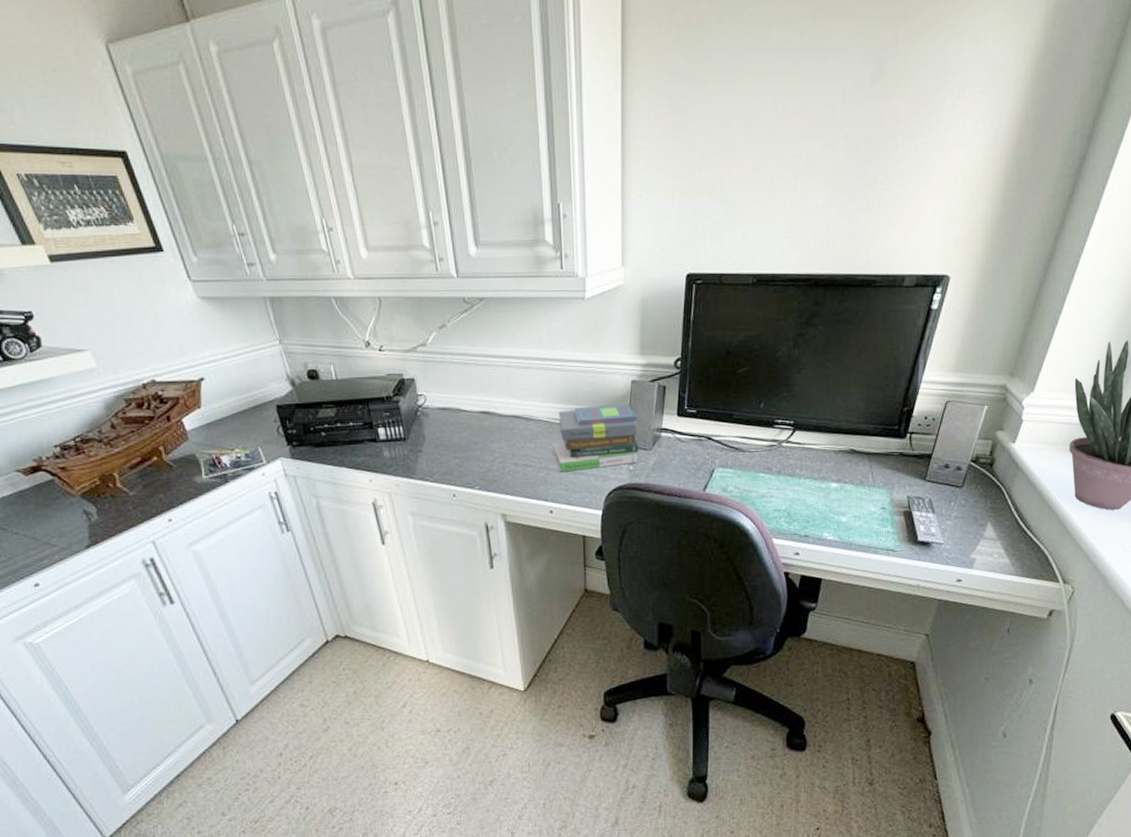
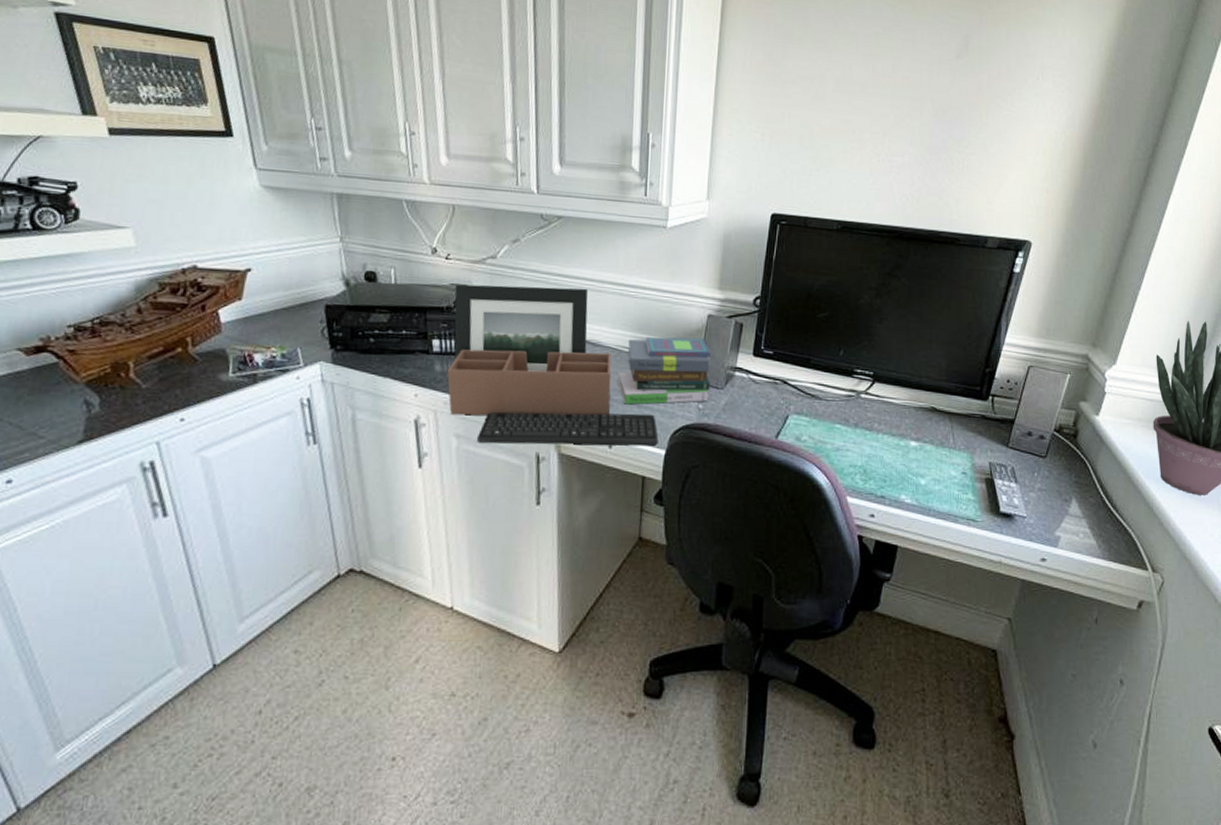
picture frame: none [392,366,520,450] -> present [454,284,589,372]
desk organizer: none [396,426,547,495] -> present [447,349,612,416]
computer keyboard: none [430,479,595,519] -> present [476,411,659,446]

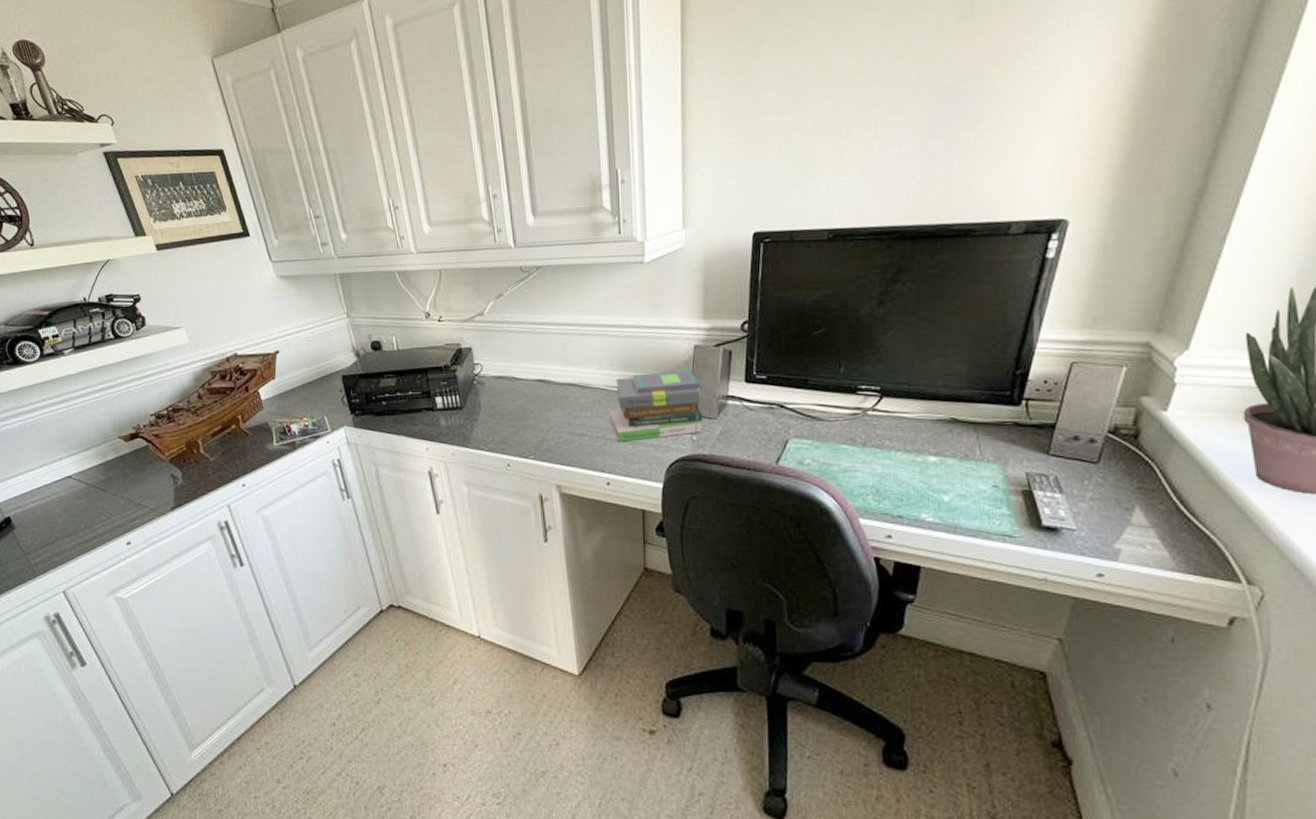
desk organizer: present [447,349,612,416] -> none [452,394,604,464]
picture frame: present [454,284,589,372] -> none [450,333,577,418]
computer keyboard: present [476,411,659,446] -> none [484,449,655,489]

